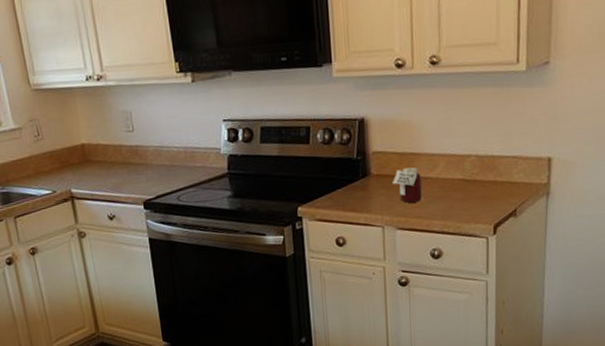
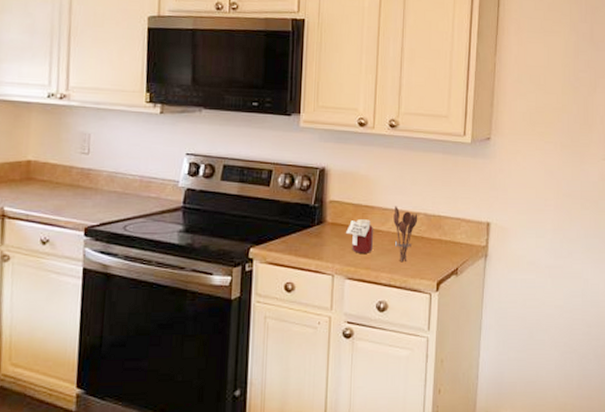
utensil holder: none [442,150,469,209] -> present [393,206,418,263]

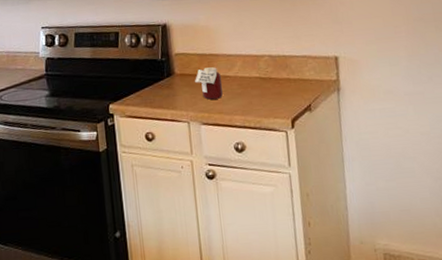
utensil holder: present [393,206,418,263] -> none [238,51,264,104]

